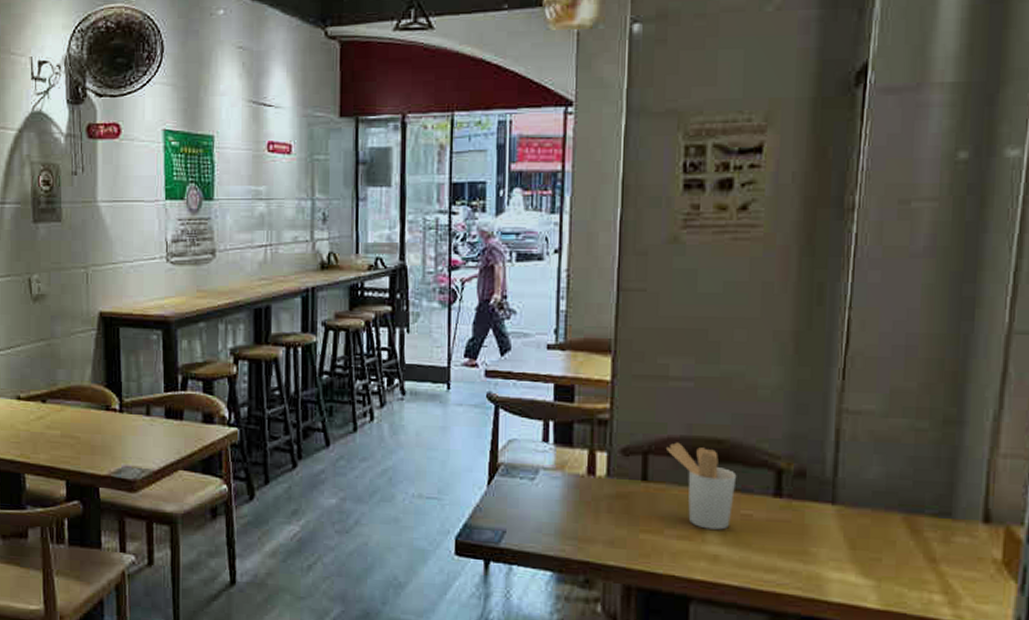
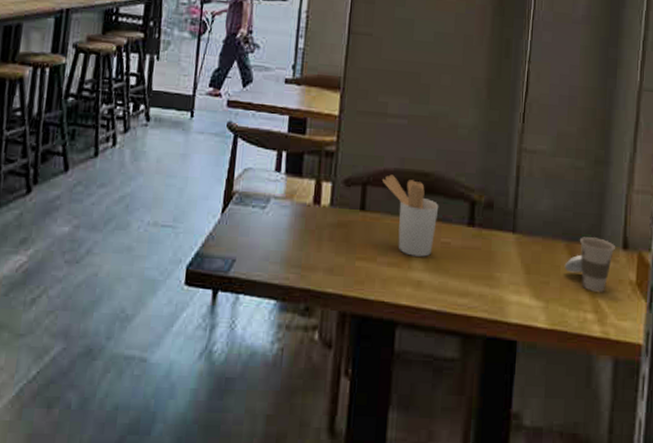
cup: none [901,508,972,571] -> present [564,237,615,292]

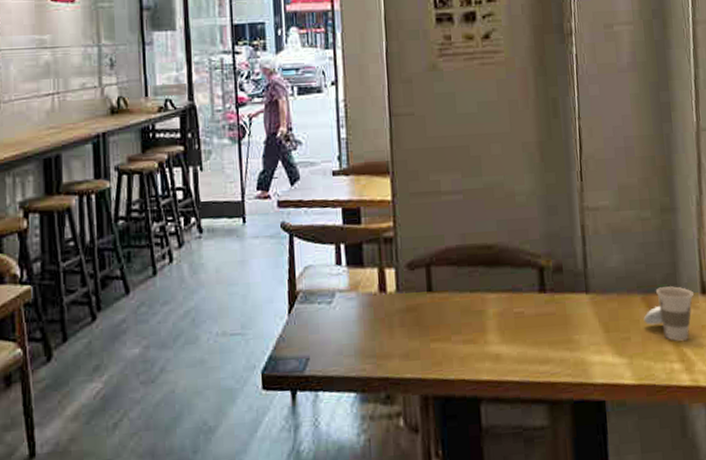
utensil holder: present [381,174,439,257] -> none [444,252,507,331]

